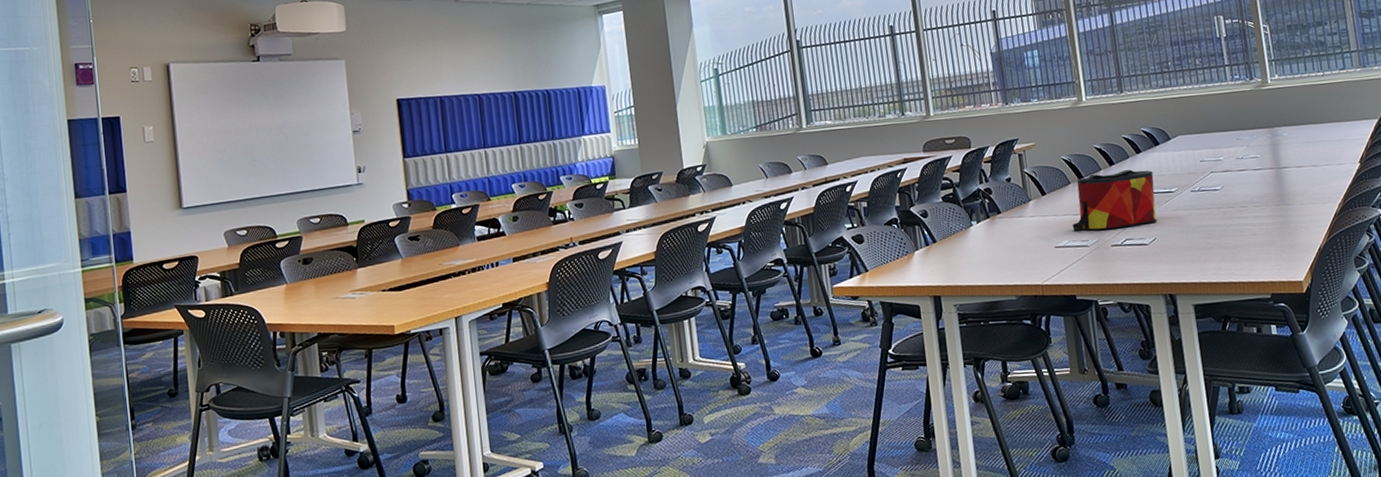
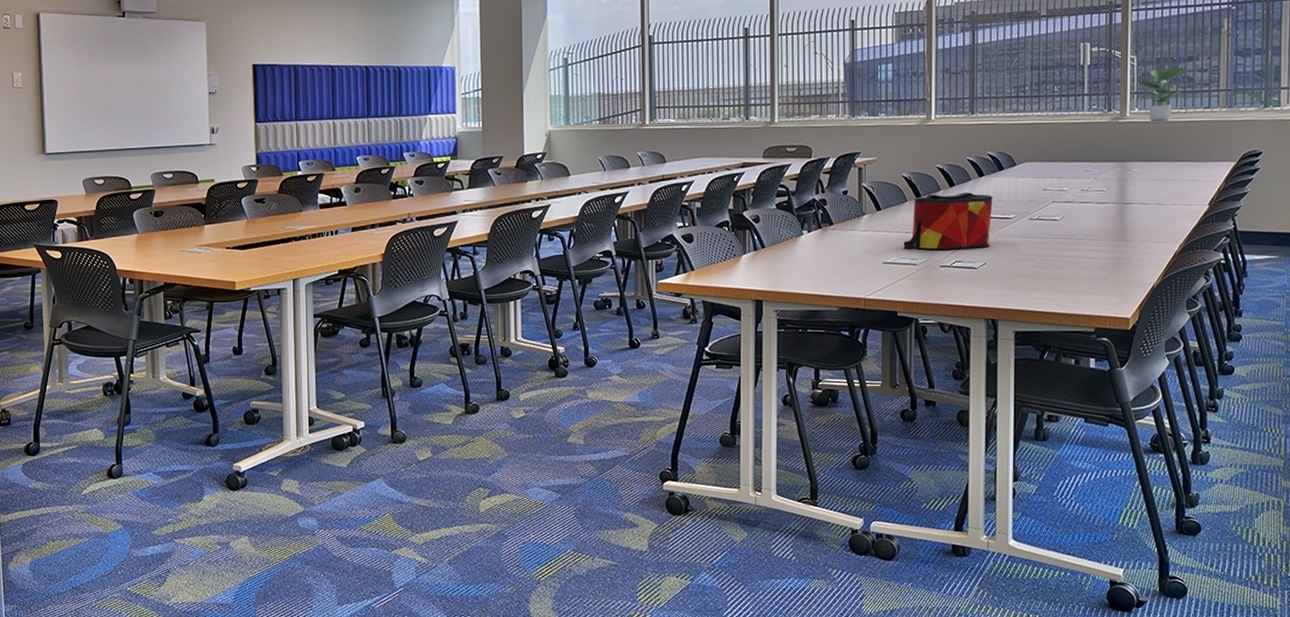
potted plant: none [1275,32,1317,87] -> present [1139,67,1185,122]

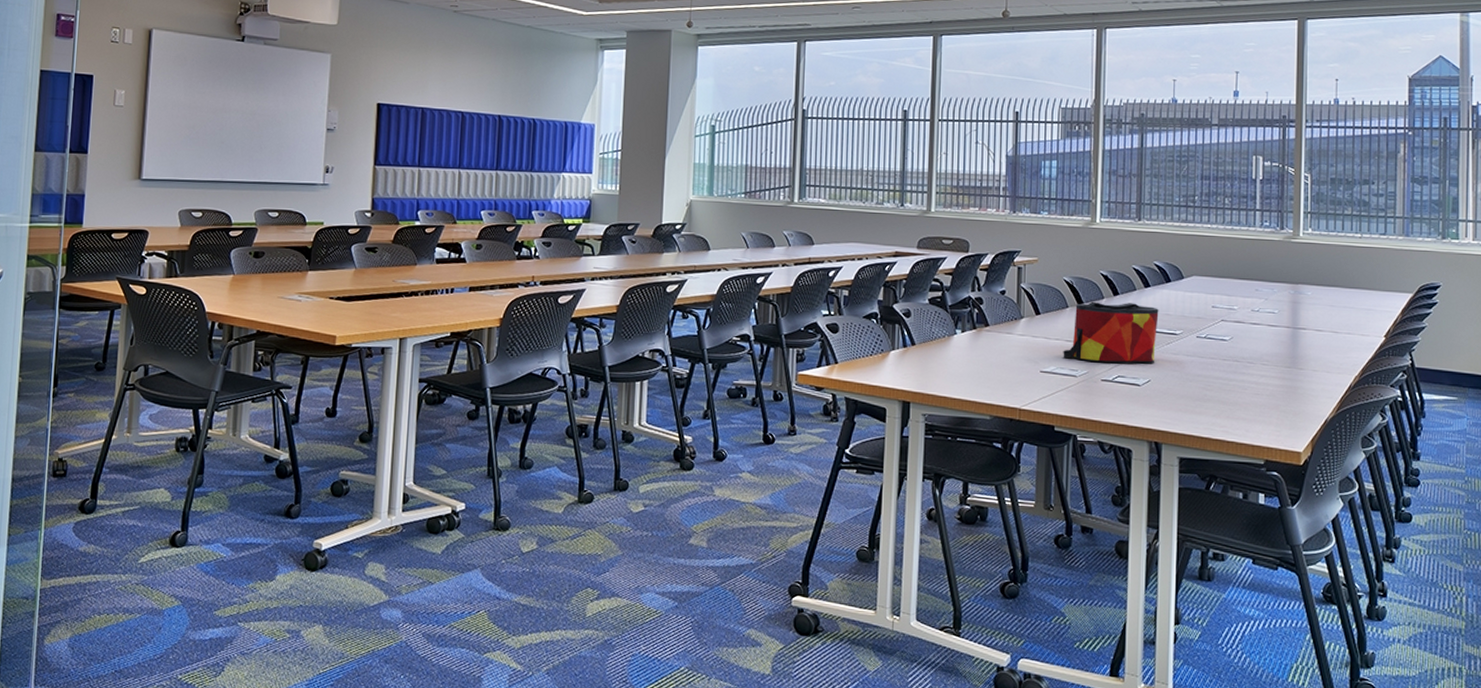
potted plant: present [1139,67,1185,122] -> none [1313,189,1361,245]

